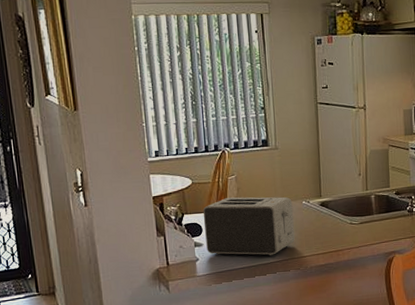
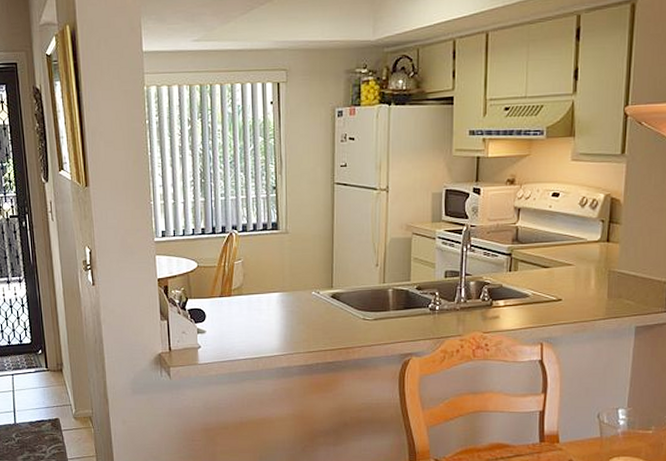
toaster: present [202,197,295,255] -> none [207,283,301,348]

